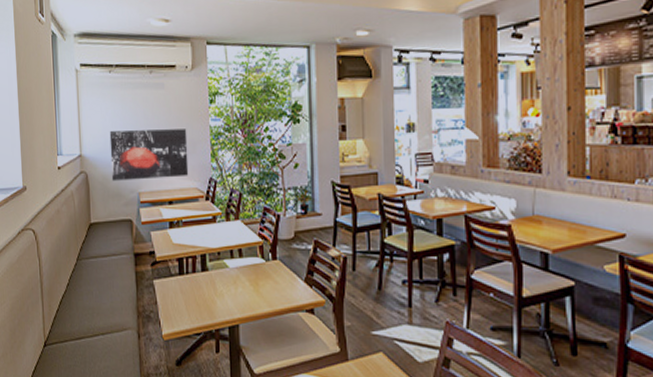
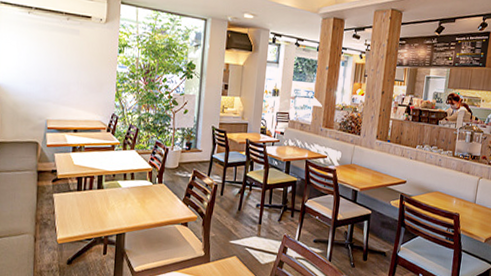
wall art: present [109,129,189,182] -> none [22,64,96,111]

